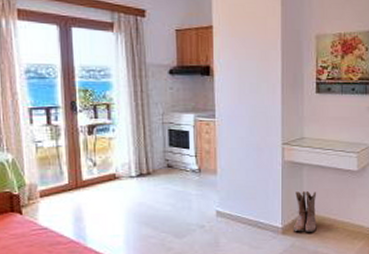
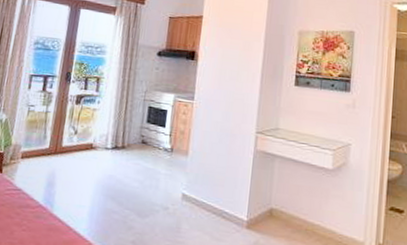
boots: present [294,190,317,232] -> none [259,183,288,231]

